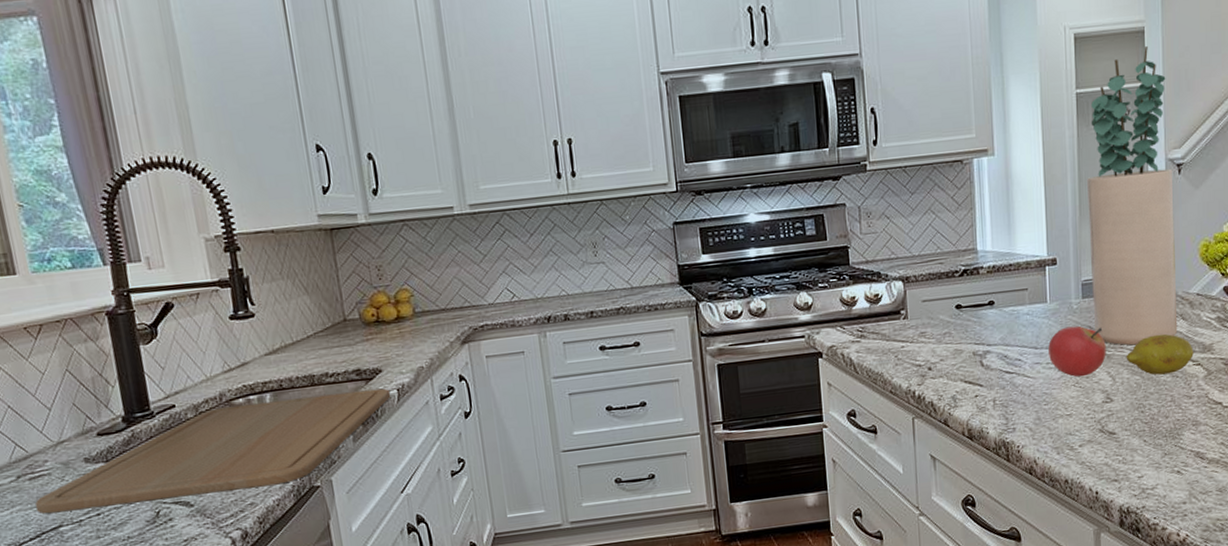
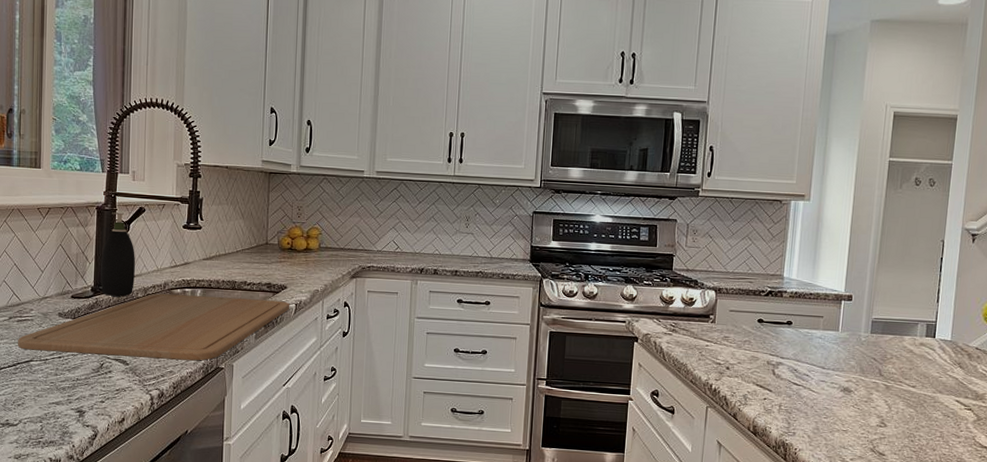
soap dispenser: none [126,314,180,424] -> present [100,212,135,297]
fruit: present [1048,326,1106,377] -> none [834,355,887,400]
vase: present [1086,45,1178,346] -> none [878,130,972,382]
fruit: present [1126,334,1194,375] -> none [903,376,967,413]

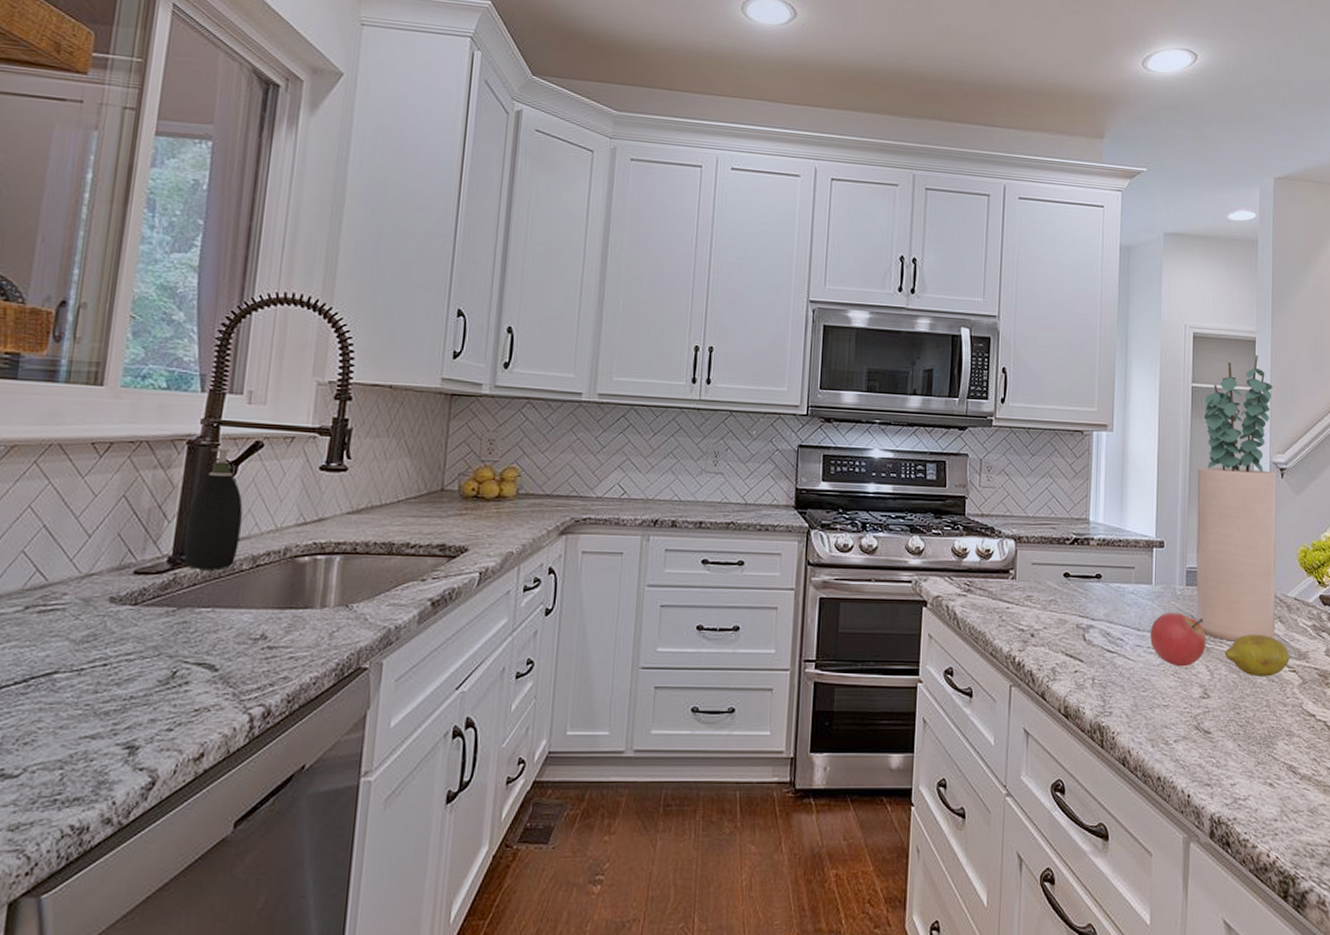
chopping board: present [18,293,290,361] -> none [35,563,472,660]
fruit: none [834,355,887,400] -> present [1150,612,1206,667]
vase: none [878,130,972,382] -> present [1196,354,1277,642]
fruit: none [903,376,967,413] -> present [1224,634,1290,677]

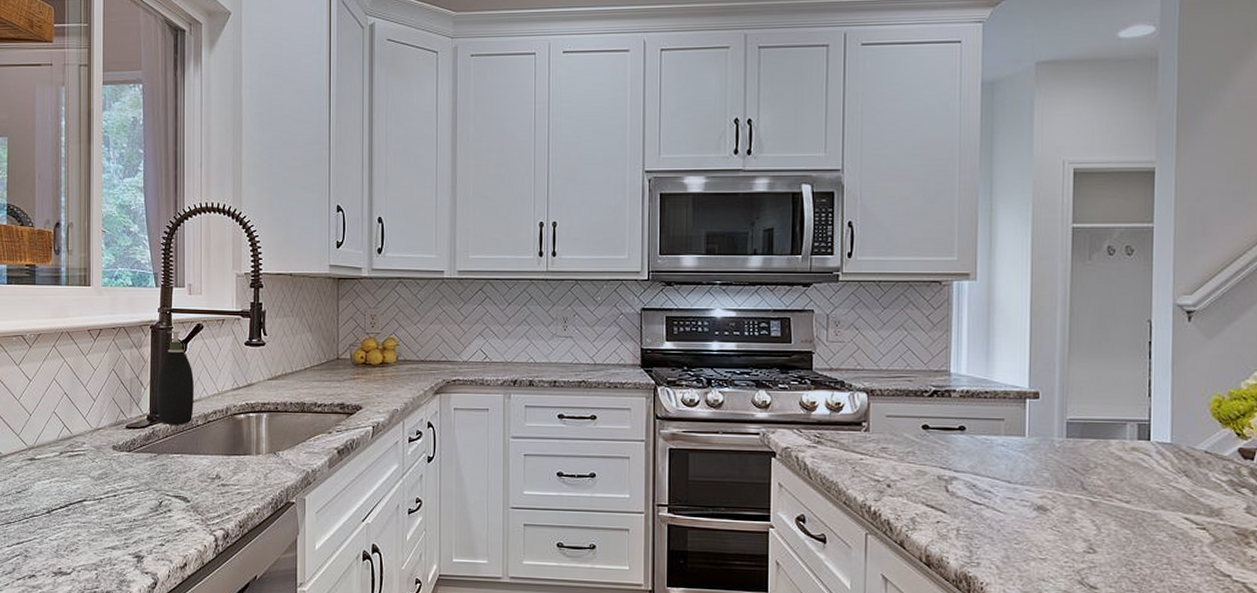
fruit: present [1150,612,1206,667] -> none [1024,465,1092,521]
vase: present [1196,354,1277,642] -> none [1078,186,1182,496]
fruit: present [1224,634,1290,677] -> none [1114,488,1198,534]

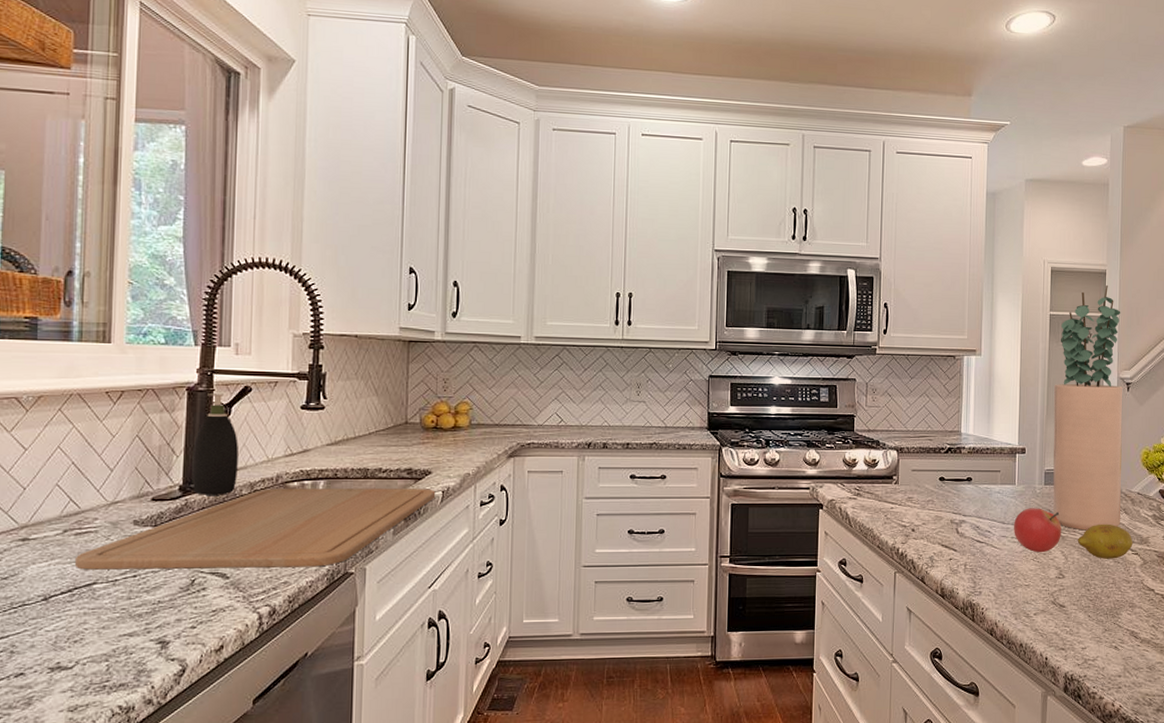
chopping board: none [70,420,367,495] -> present [75,488,436,570]
fruit: none [1024,465,1092,521] -> present [1014,508,1062,553]
vase: none [1078,186,1182,496] -> present [1053,284,1123,531]
fruit: none [1114,488,1198,534] -> present [1077,524,1133,559]

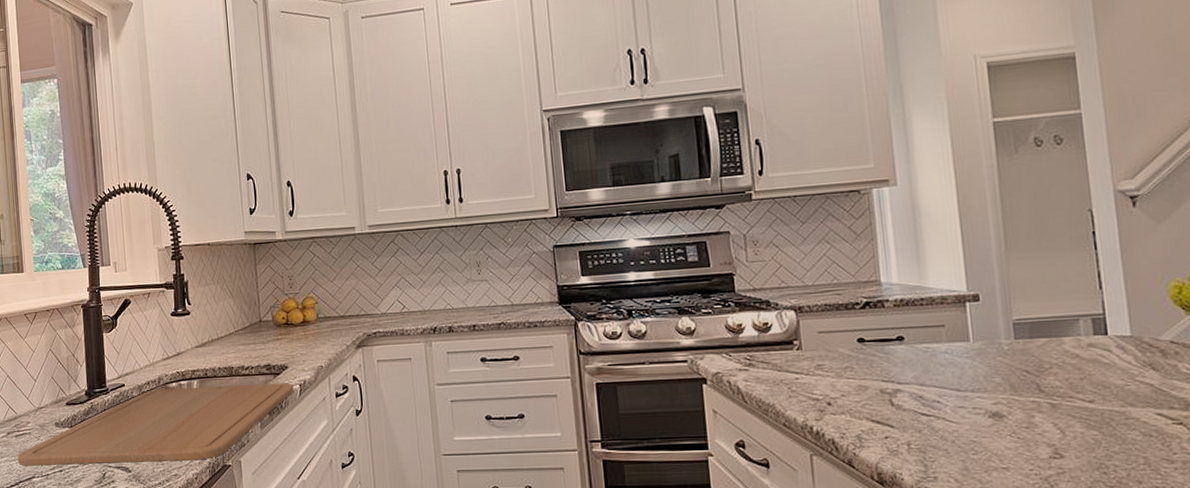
soap dispenser: present [192,393,238,495] -> none [91,308,128,398]
fruit: present [1014,508,1062,553] -> none [974,369,1051,427]
vase: present [1053,284,1123,531] -> none [1011,71,1147,396]
fruit: present [1077,524,1133,559] -> none [1077,385,1172,432]

